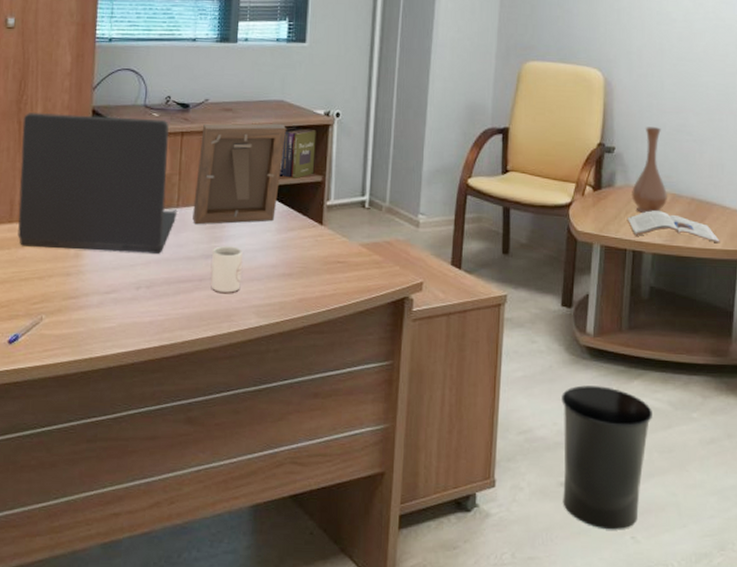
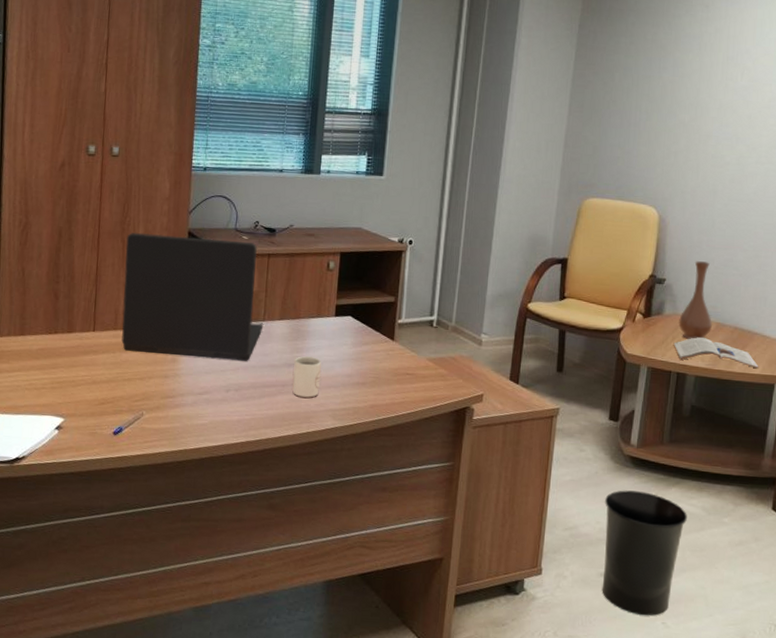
picture frame: present [193,123,286,225] -> none [277,247,363,337]
books: present [279,126,316,178] -> none [355,251,391,299]

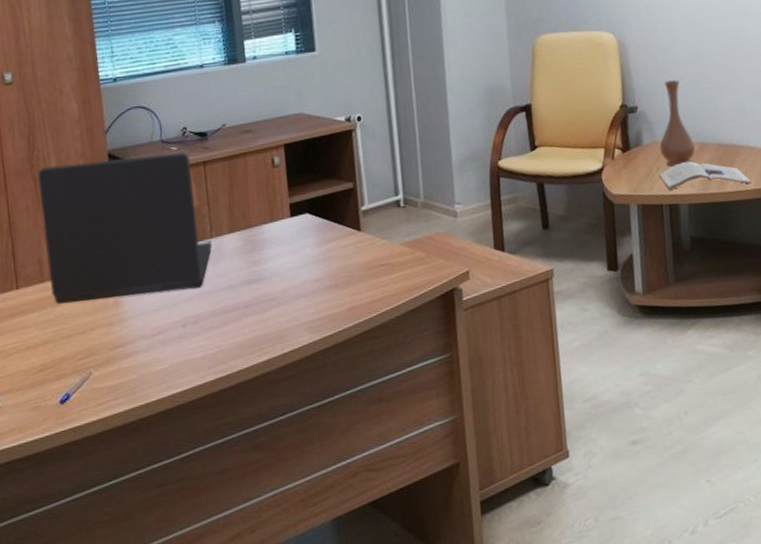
mug: present [292,356,322,399] -> none [253,267,288,317]
waste bin: present [602,490,687,616] -> none [620,341,711,478]

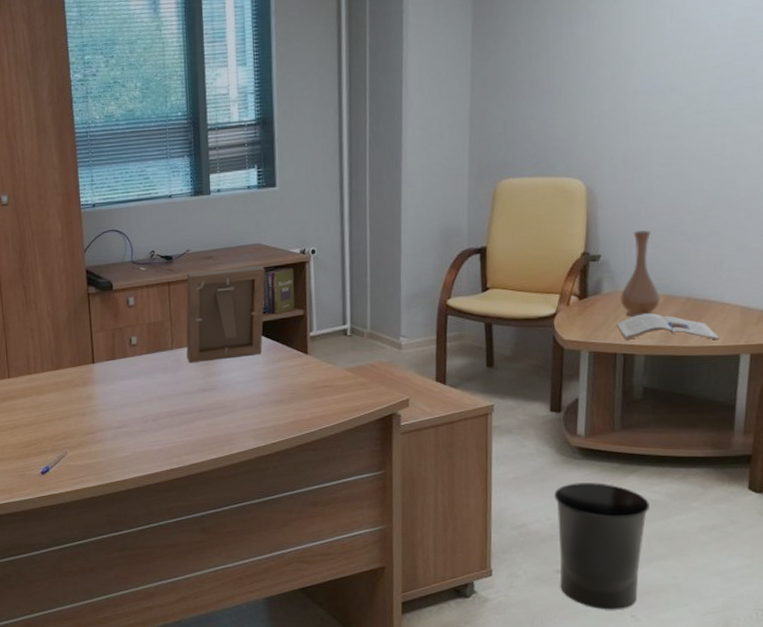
laptop: present [37,152,212,304] -> none [27,273,172,394]
picture frame: none [224,136,312,252] -> present [186,265,265,363]
books: none [308,137,344,190] -> present [262,266,295,315]
waste bin: none [620,341,711,478] -> present [554,483,650,609]

